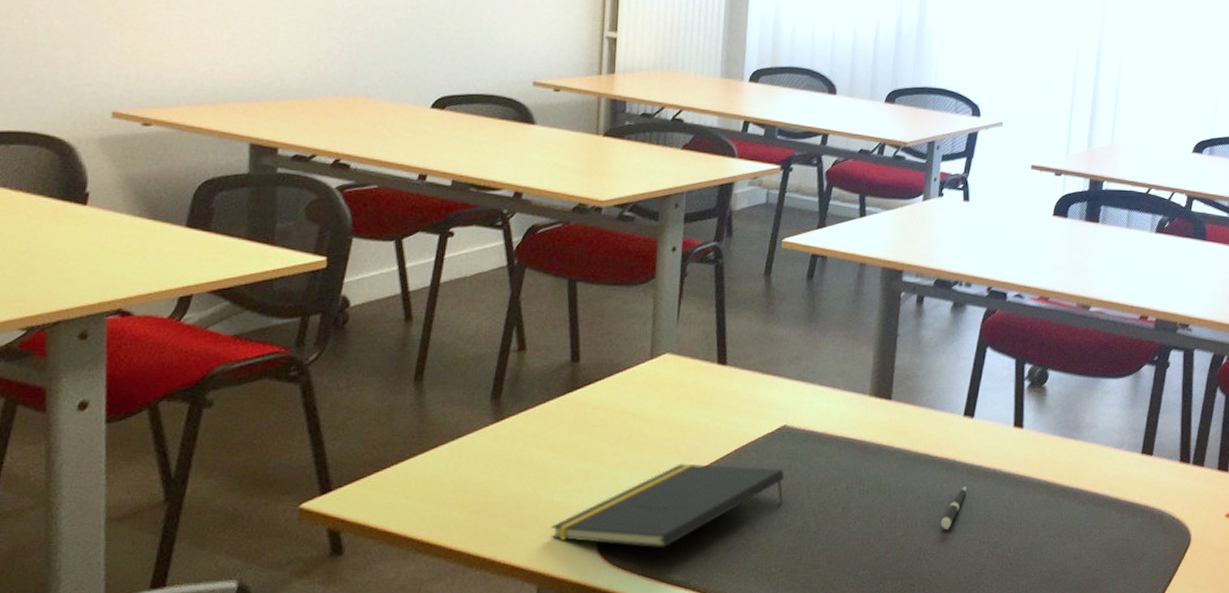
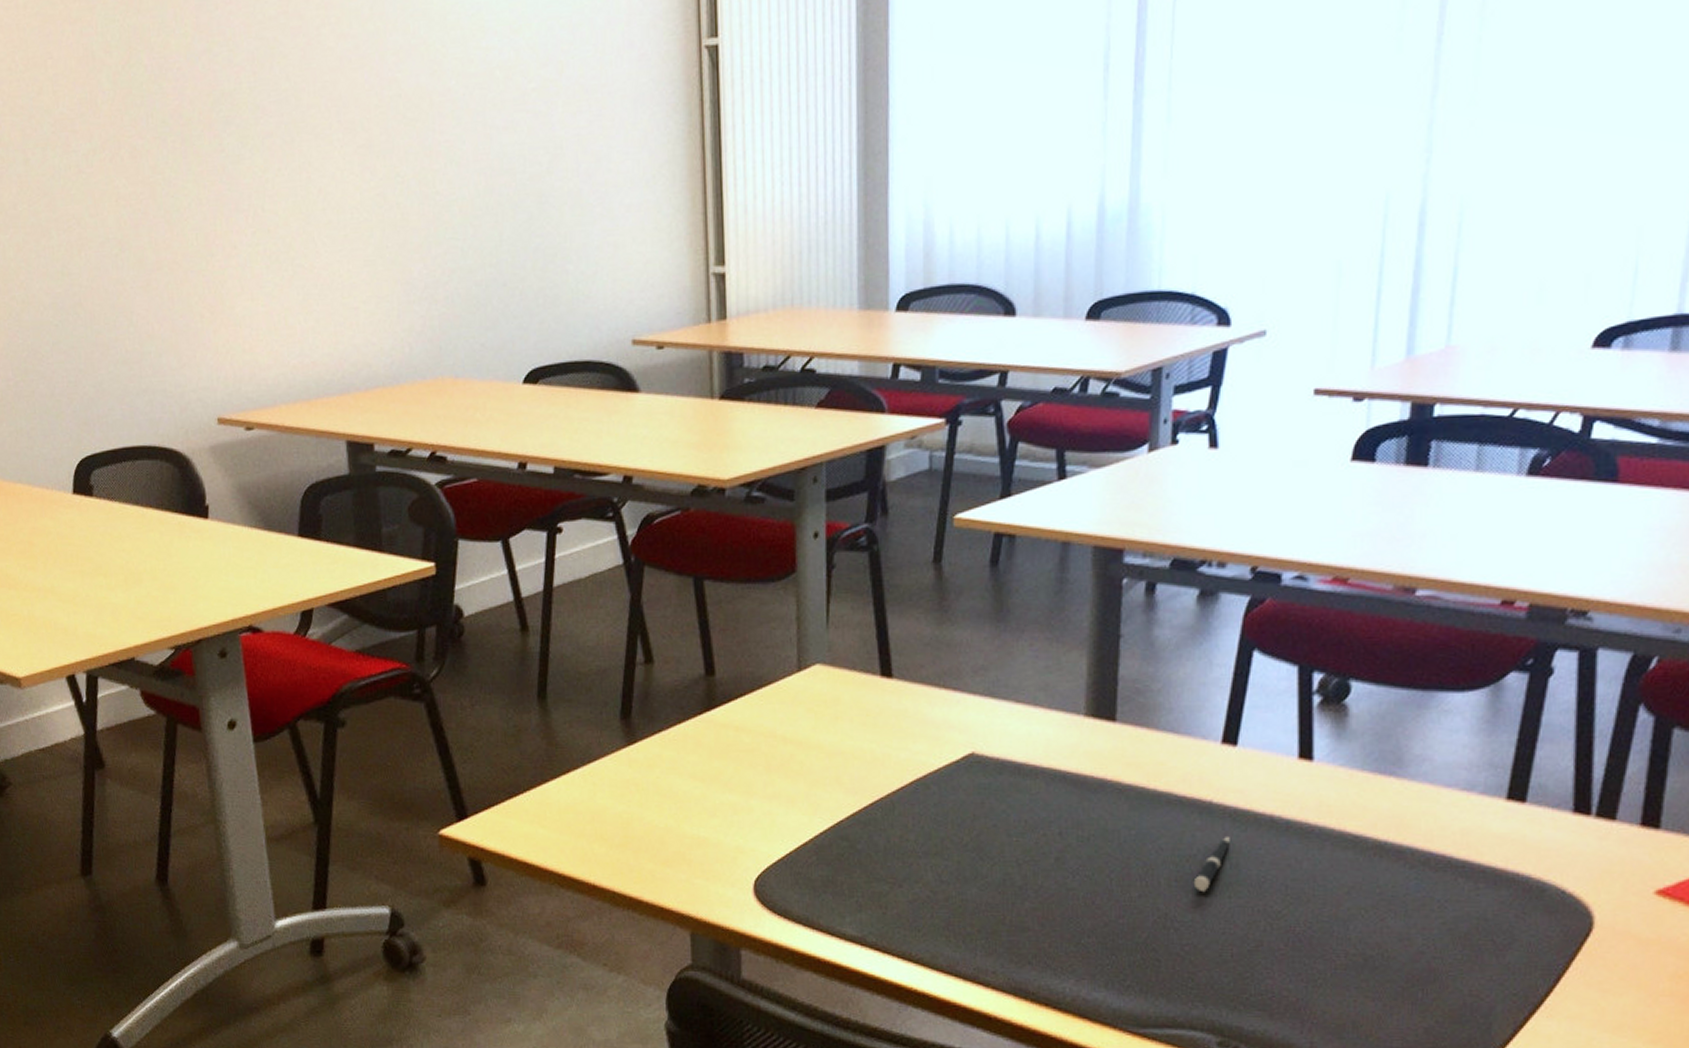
notepad: present [551,463,785,549] -> none [700,797,977,897]

